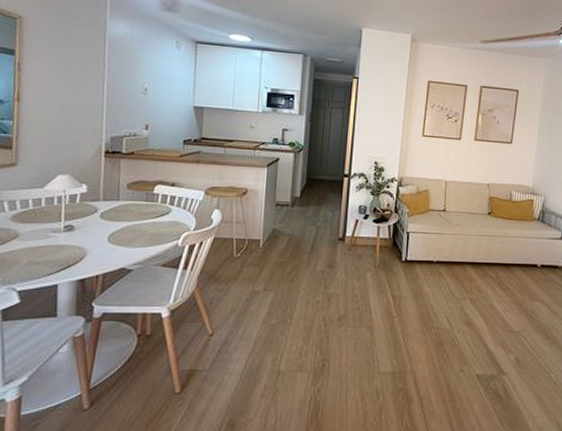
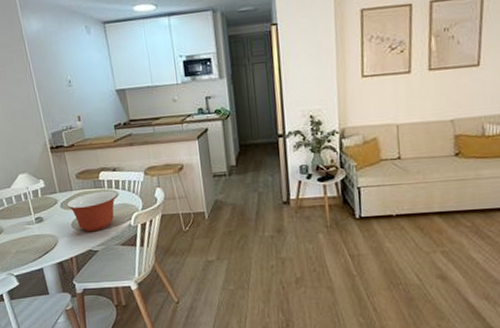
mixing bowl: none [107,205,170,249] -> present [66,190,117,232]

